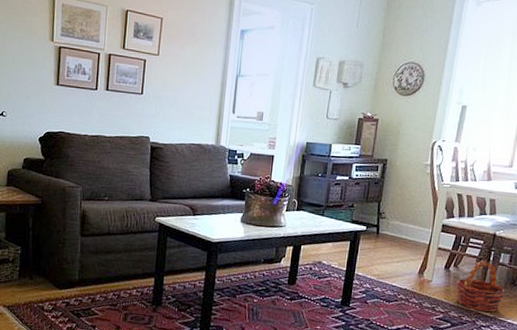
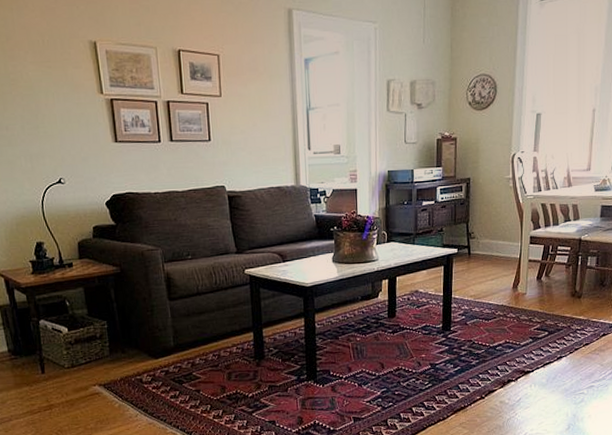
basket: present [456,261,505,312] -> none [550,266,595,316]

